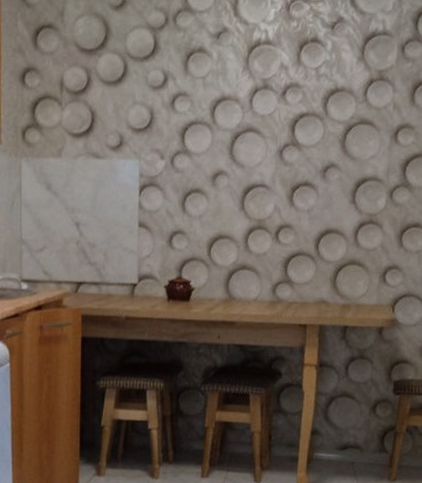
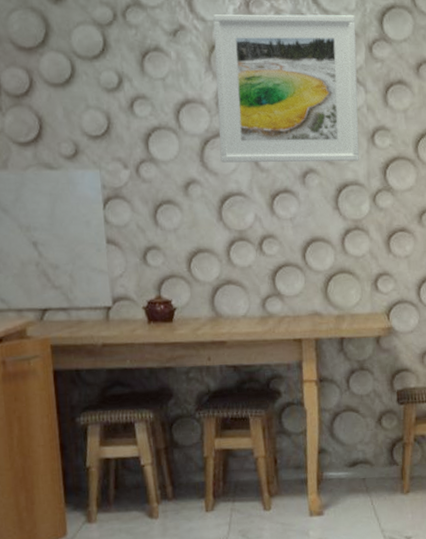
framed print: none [248,16,391,158] -> present [212,14,360,163]

